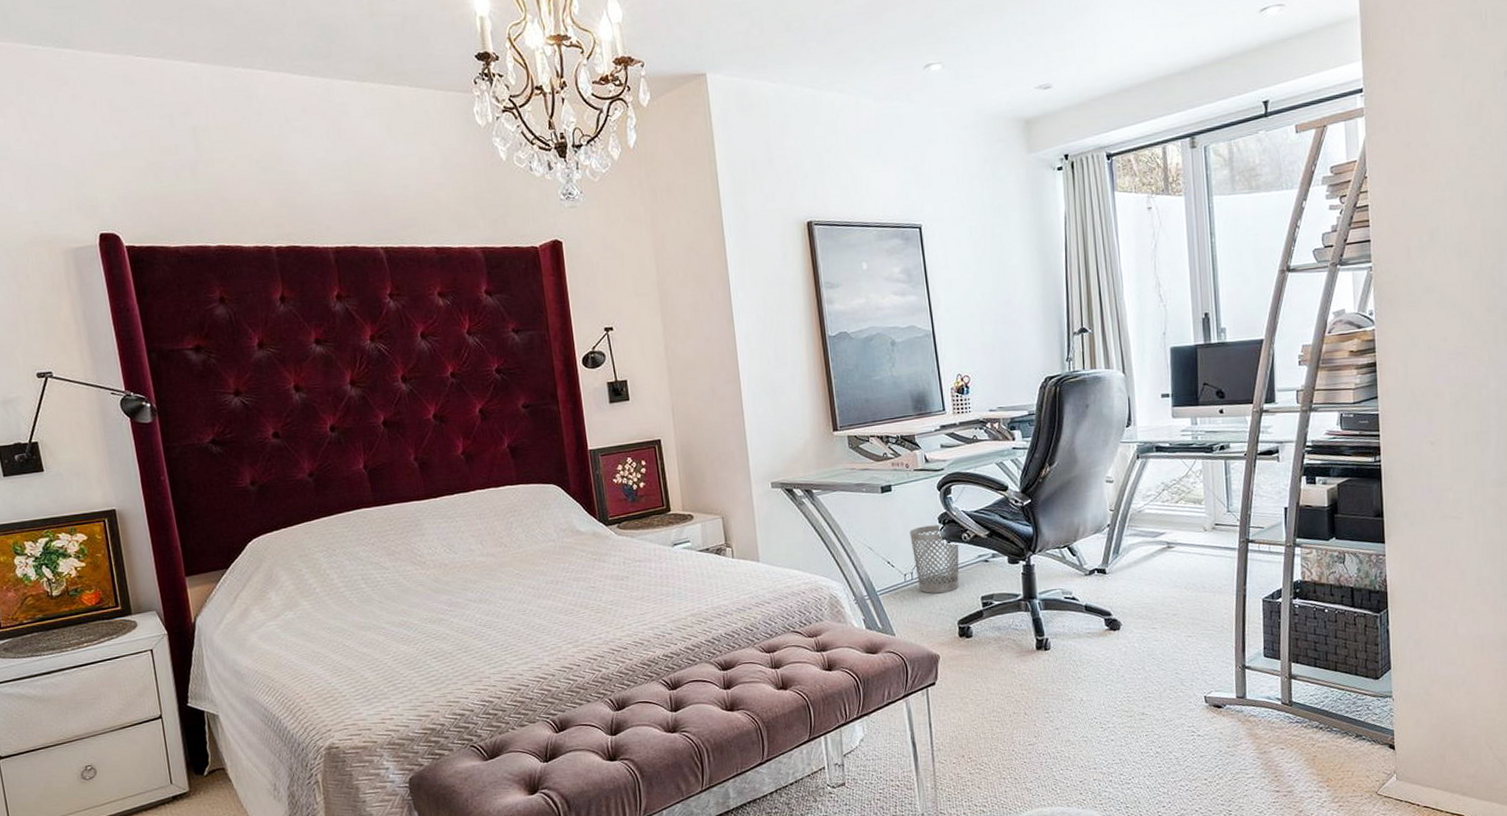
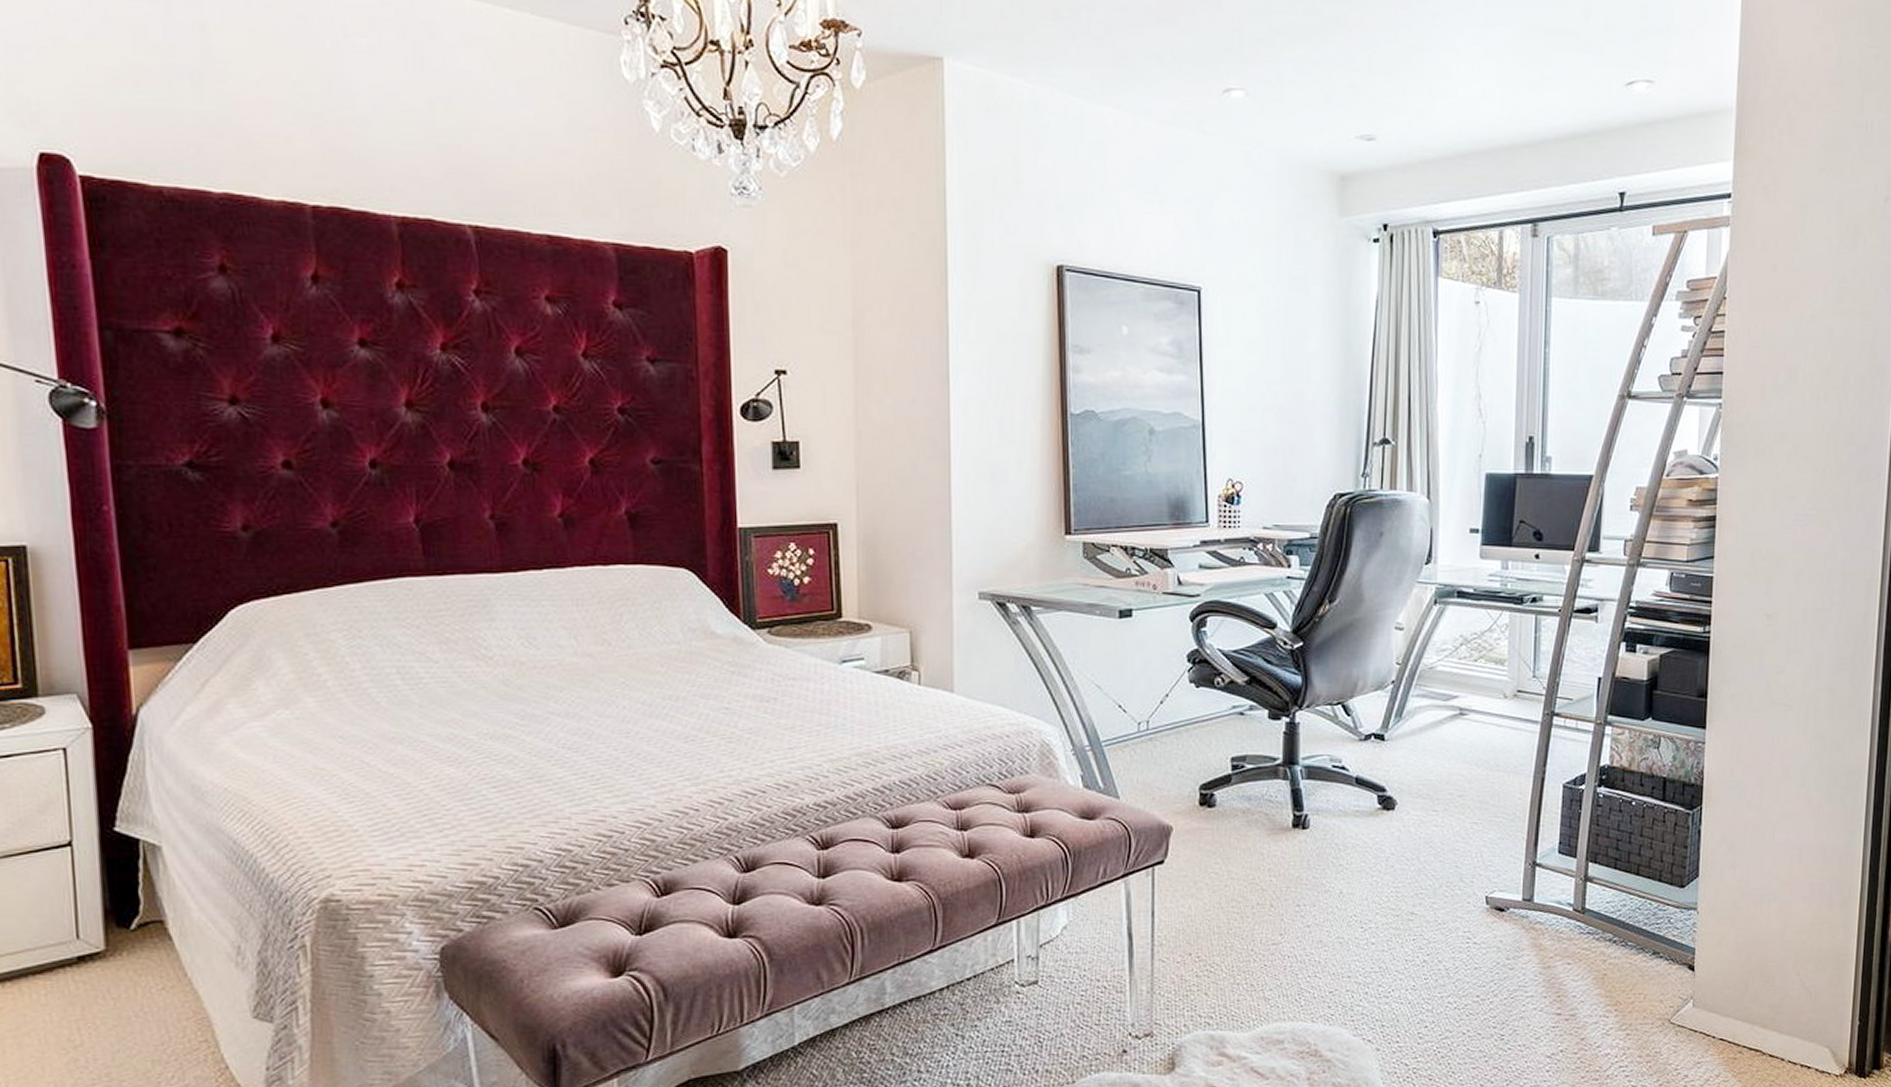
wastebasket: present [910,524,960,594] -> none [1150,664,1210,750]

